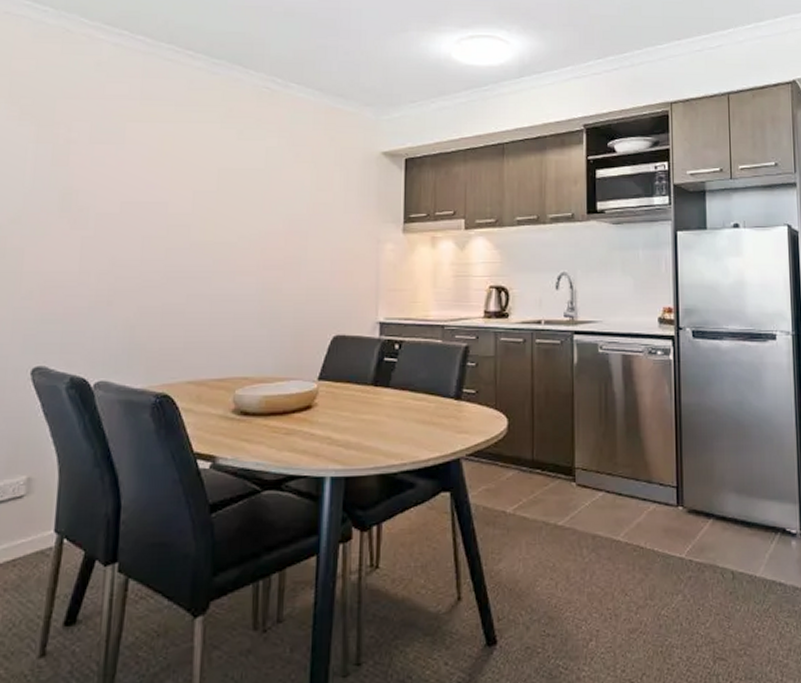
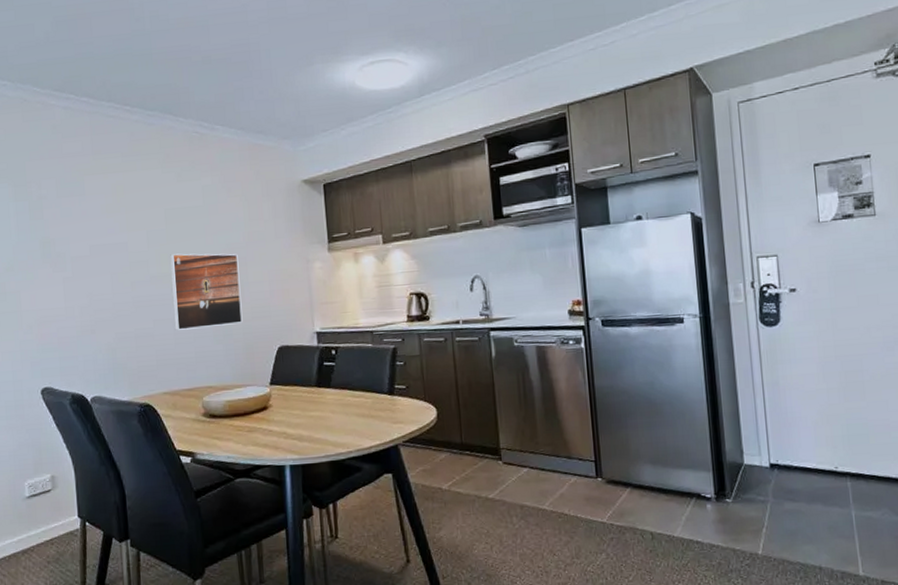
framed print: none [211,220,298,309] -> present [170,253,243,330]

